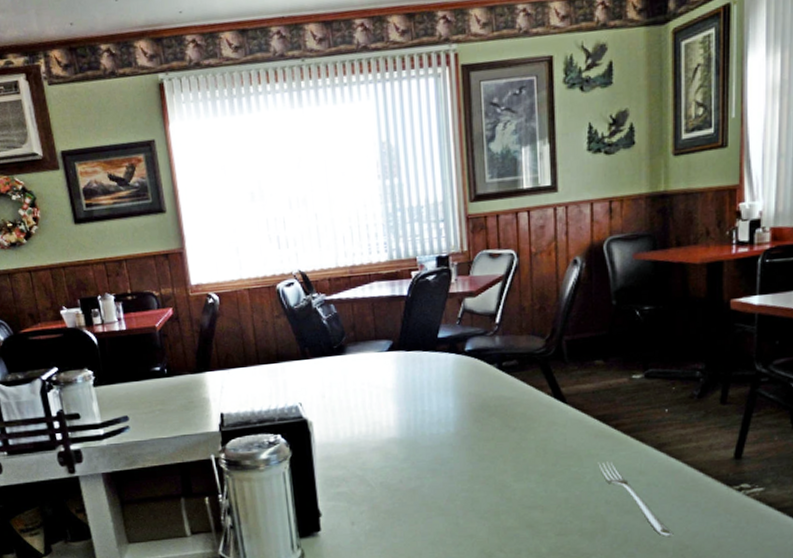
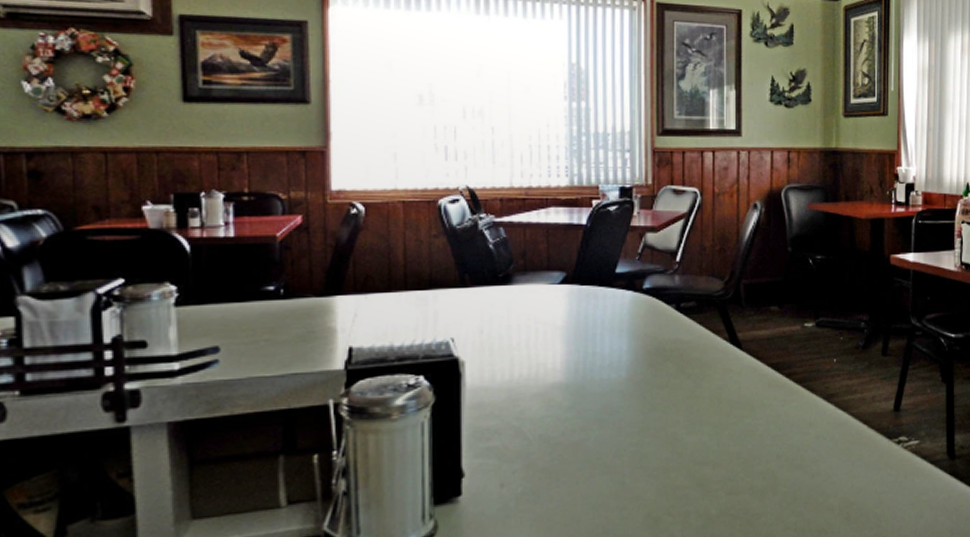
fork: present [598,461,674,537] -> none [770,412,840,493]

